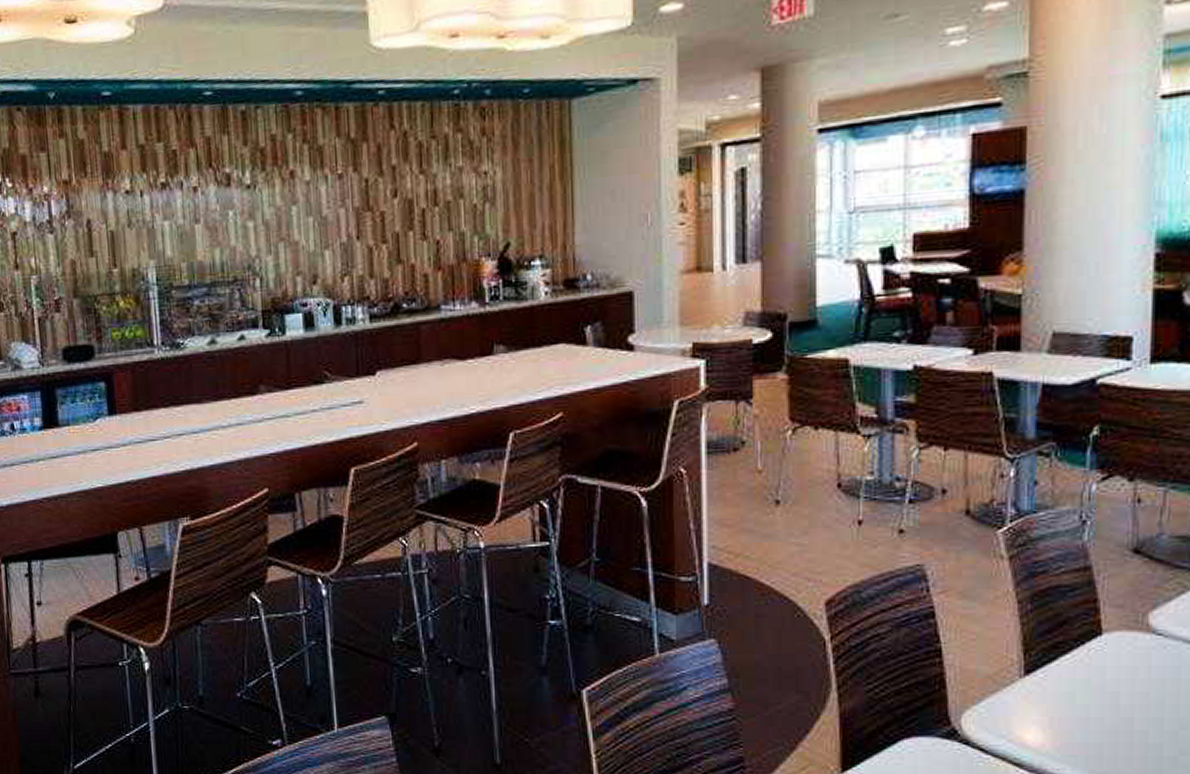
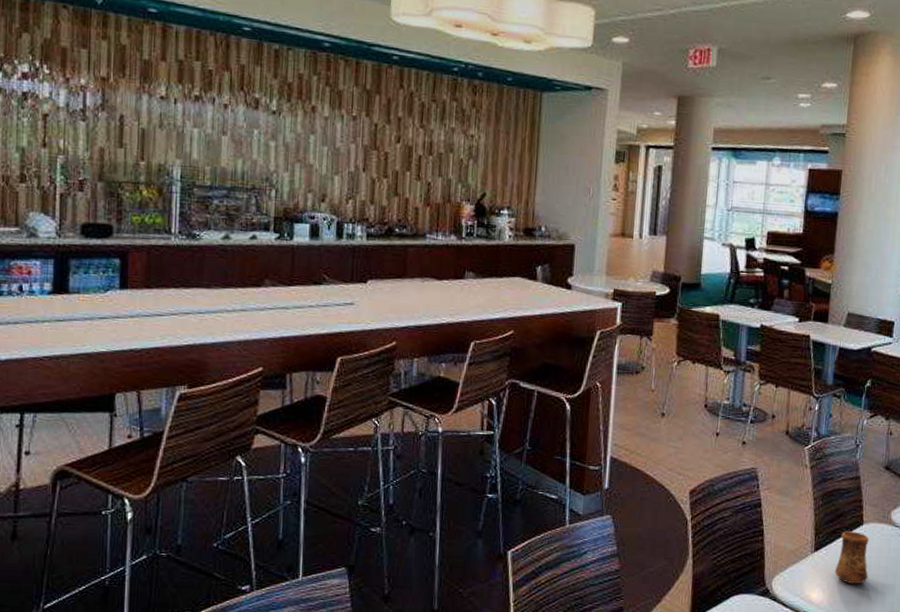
cup: none [1059,645,1116,720] -> present [834,531,869,585]

